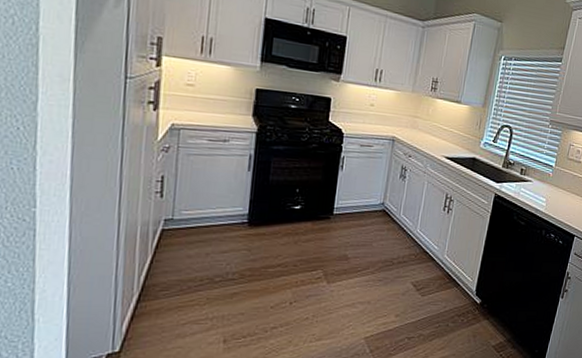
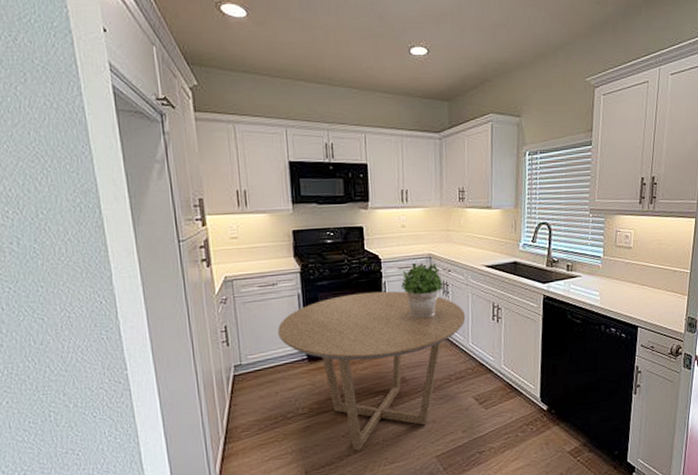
dining table: none [220,163,419,324] -> present [278,291,466,451]
potted plant: none [359,143,402,199] -> present [401,262,444,319]

